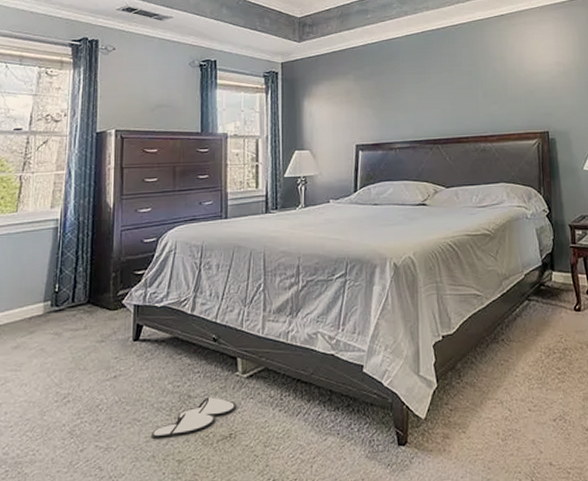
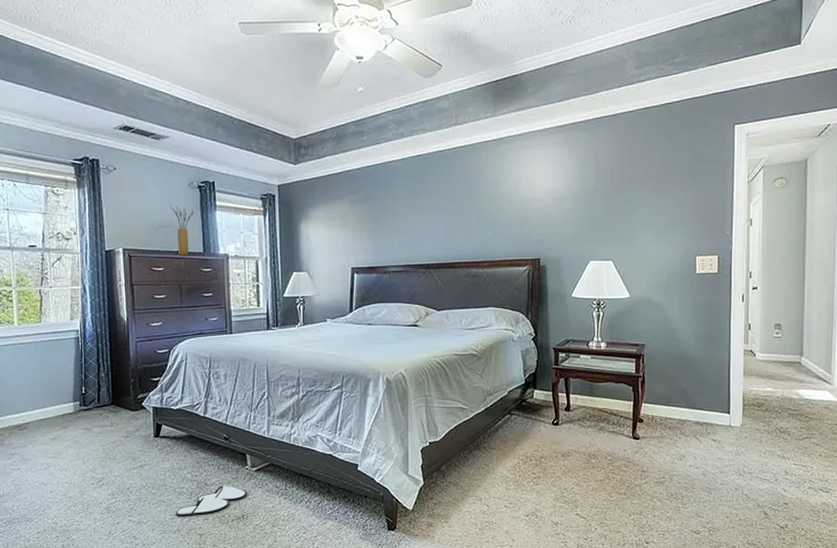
vase: none [168,84,194,137] -> present [169,205,194,256]

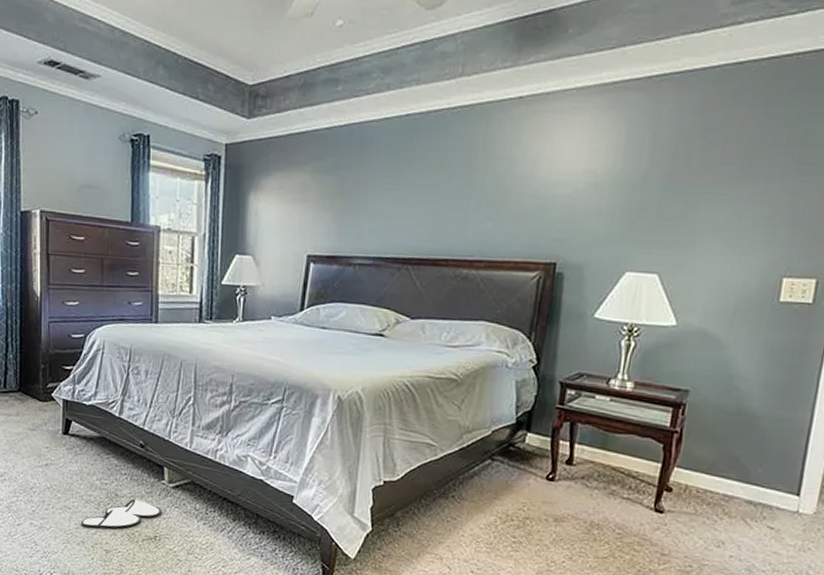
vase: present [169,205,194,256] -> none [96,161,124,225]

